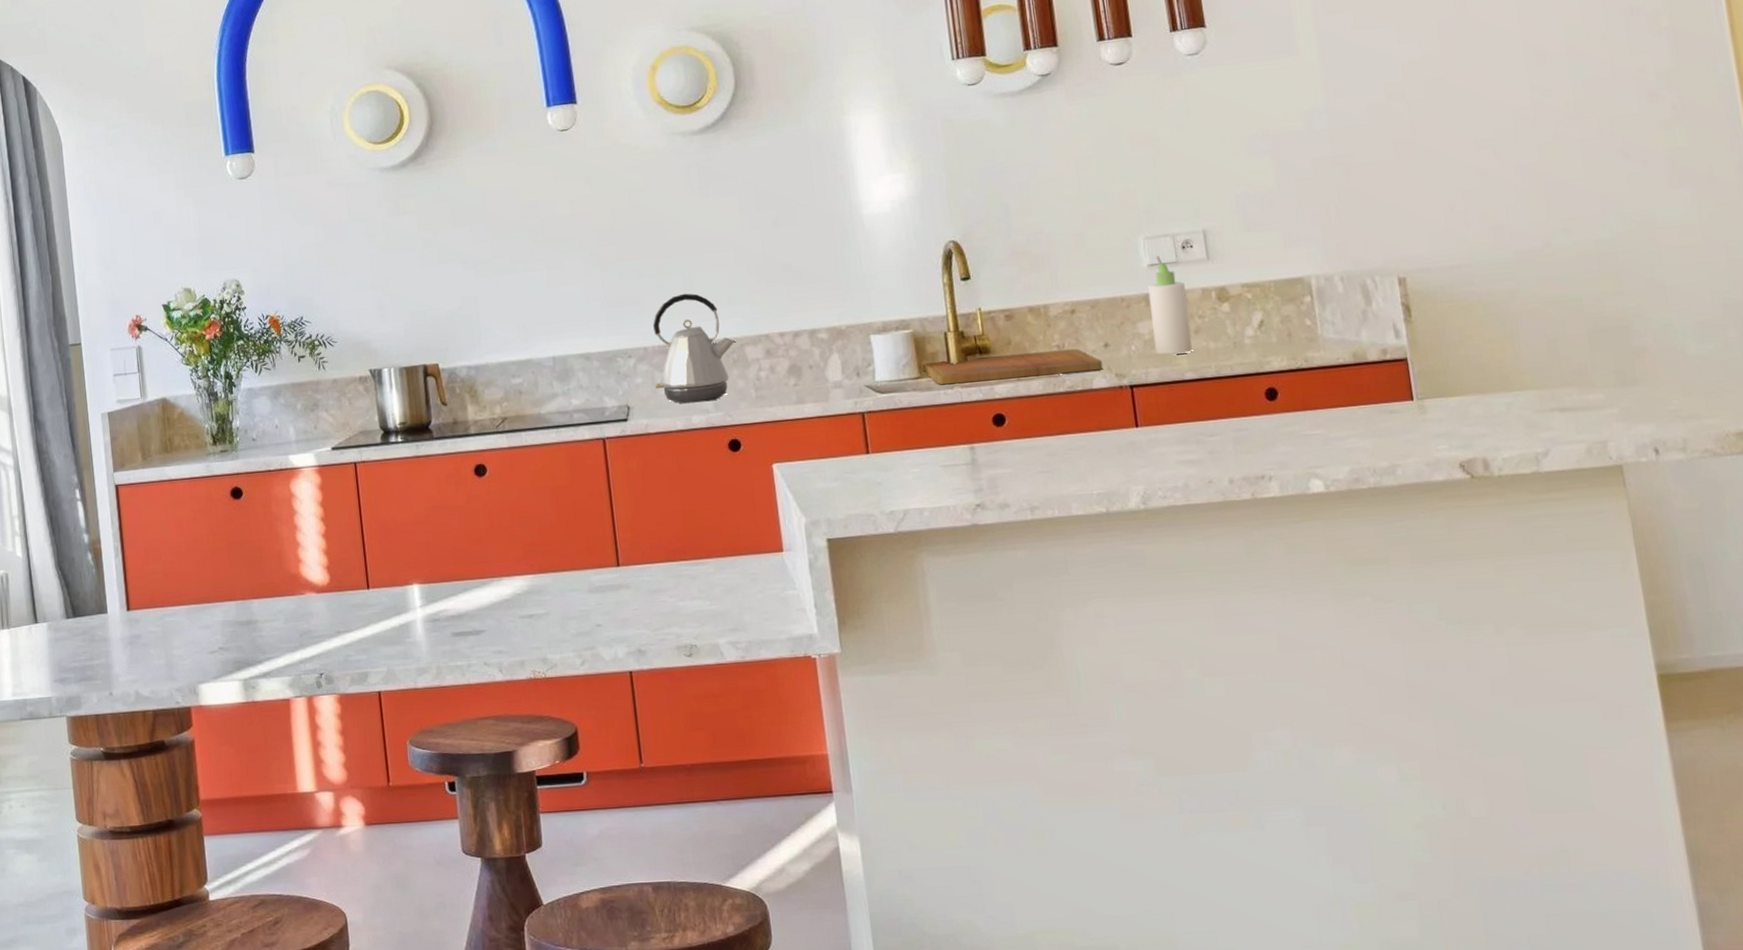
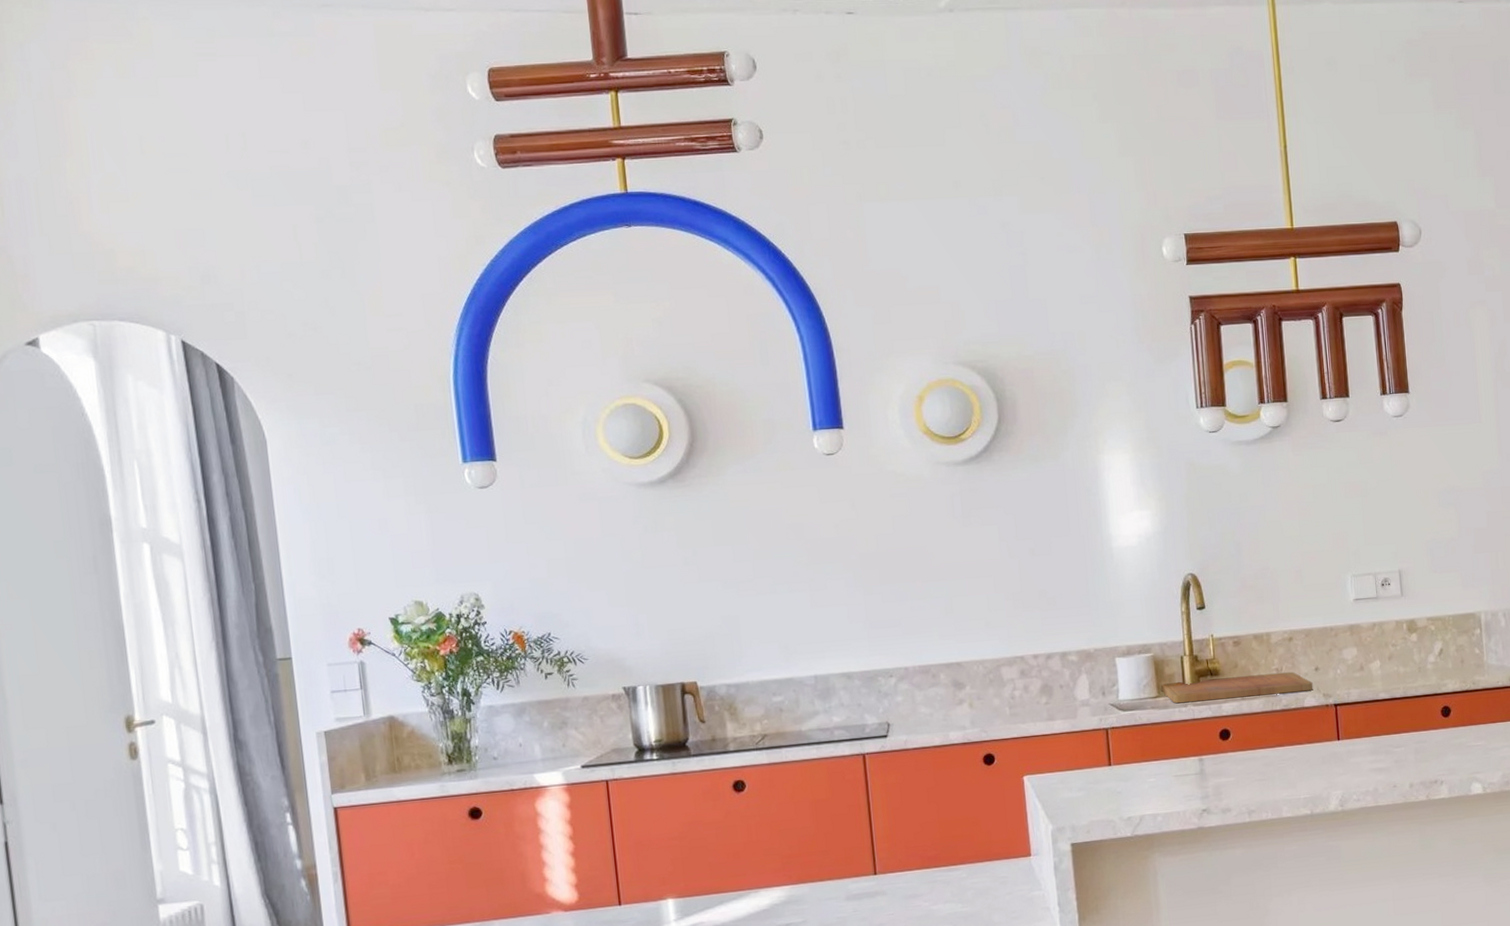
kettle: present [653,293,735,404] -> none [914,616,992,721]
bottle: present [1148,256,1192,355] -> none [1352,592,1386,678]

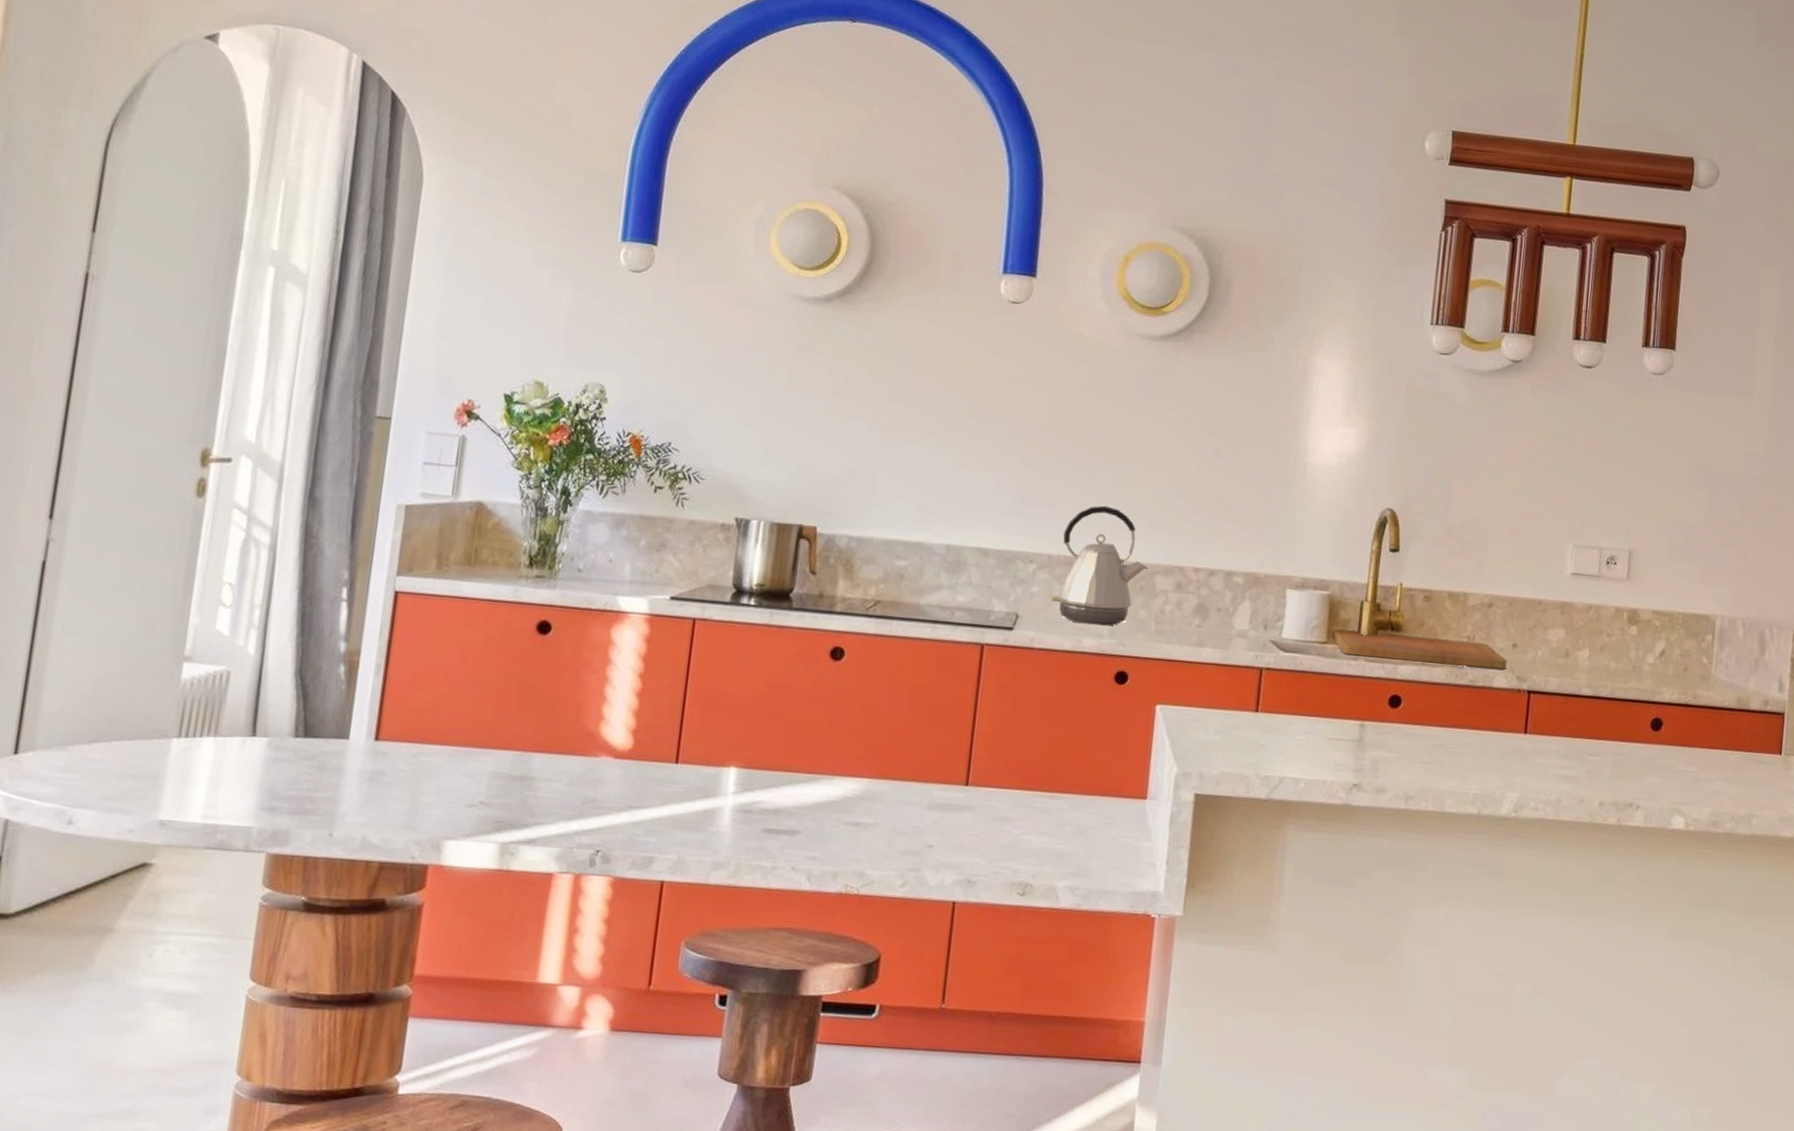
kettle: none [914,616,992,721] -> present [1051,505,1146,626]

